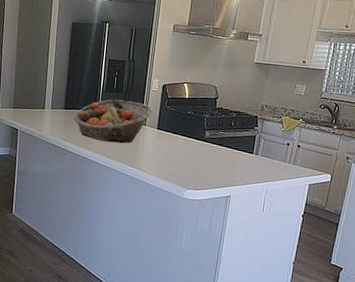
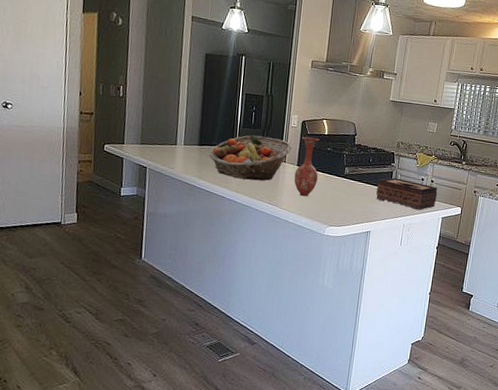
vase: none [153,100,180,160] -> present [294,136,319,197]
tissue box: none [237,142,305,177] -> present [376,177,438,211]

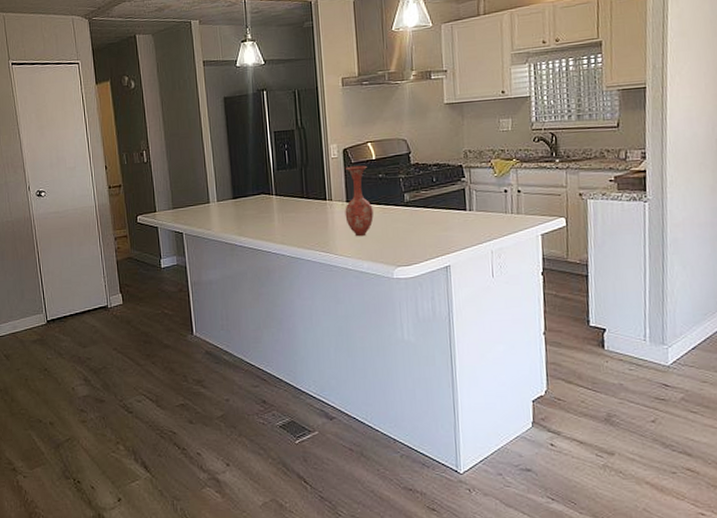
fruit basket: present [209,135,293,181] -> none [245,175,337,229]
tissue box: present [376,177,438,211] -> none [448,195,530,231]

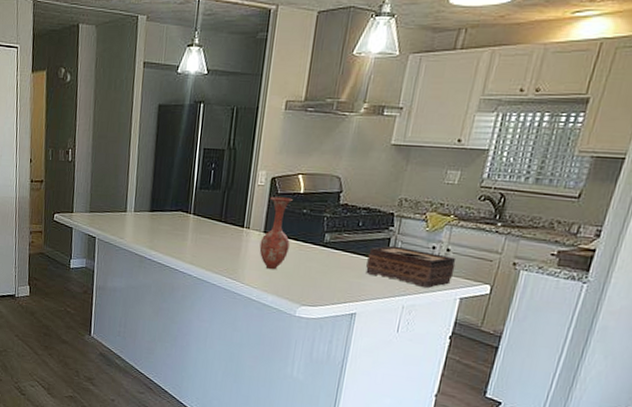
tissue box: none [448,195,530,231] -> present [365,245,456,289]

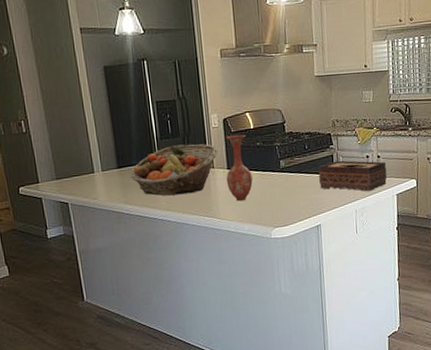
fruit basket: none [161,197,259,251] -> present [130,144,219,196]

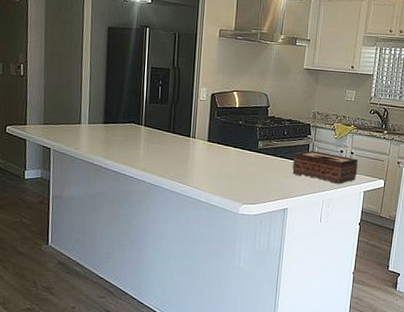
fruit basket: present [130,144,219,196] -> none [115,110,202,159]
vase: present [226,134,253,202] -> none [205,110,230,174]

